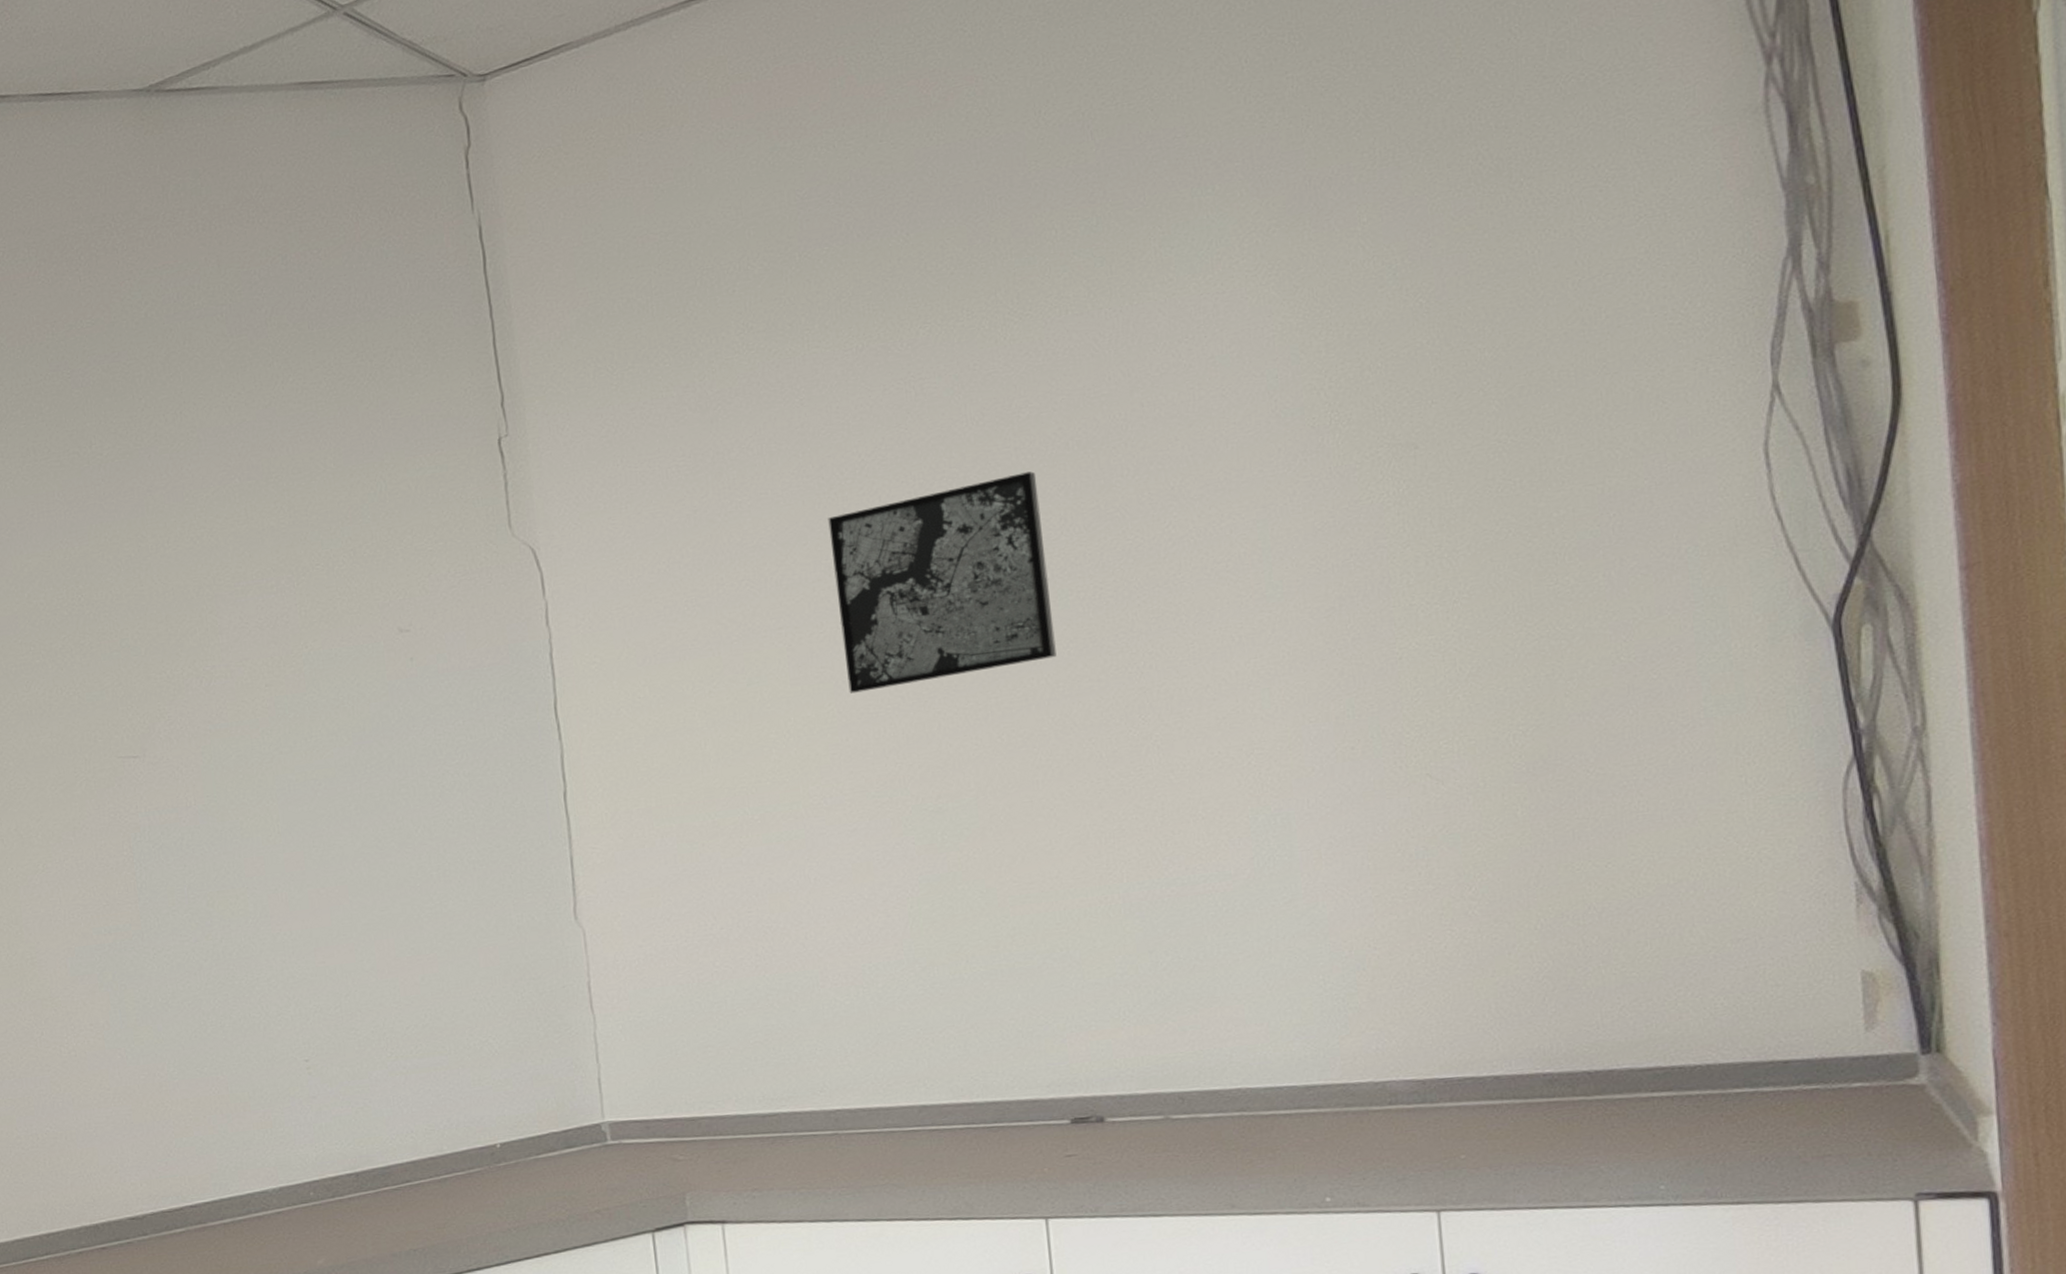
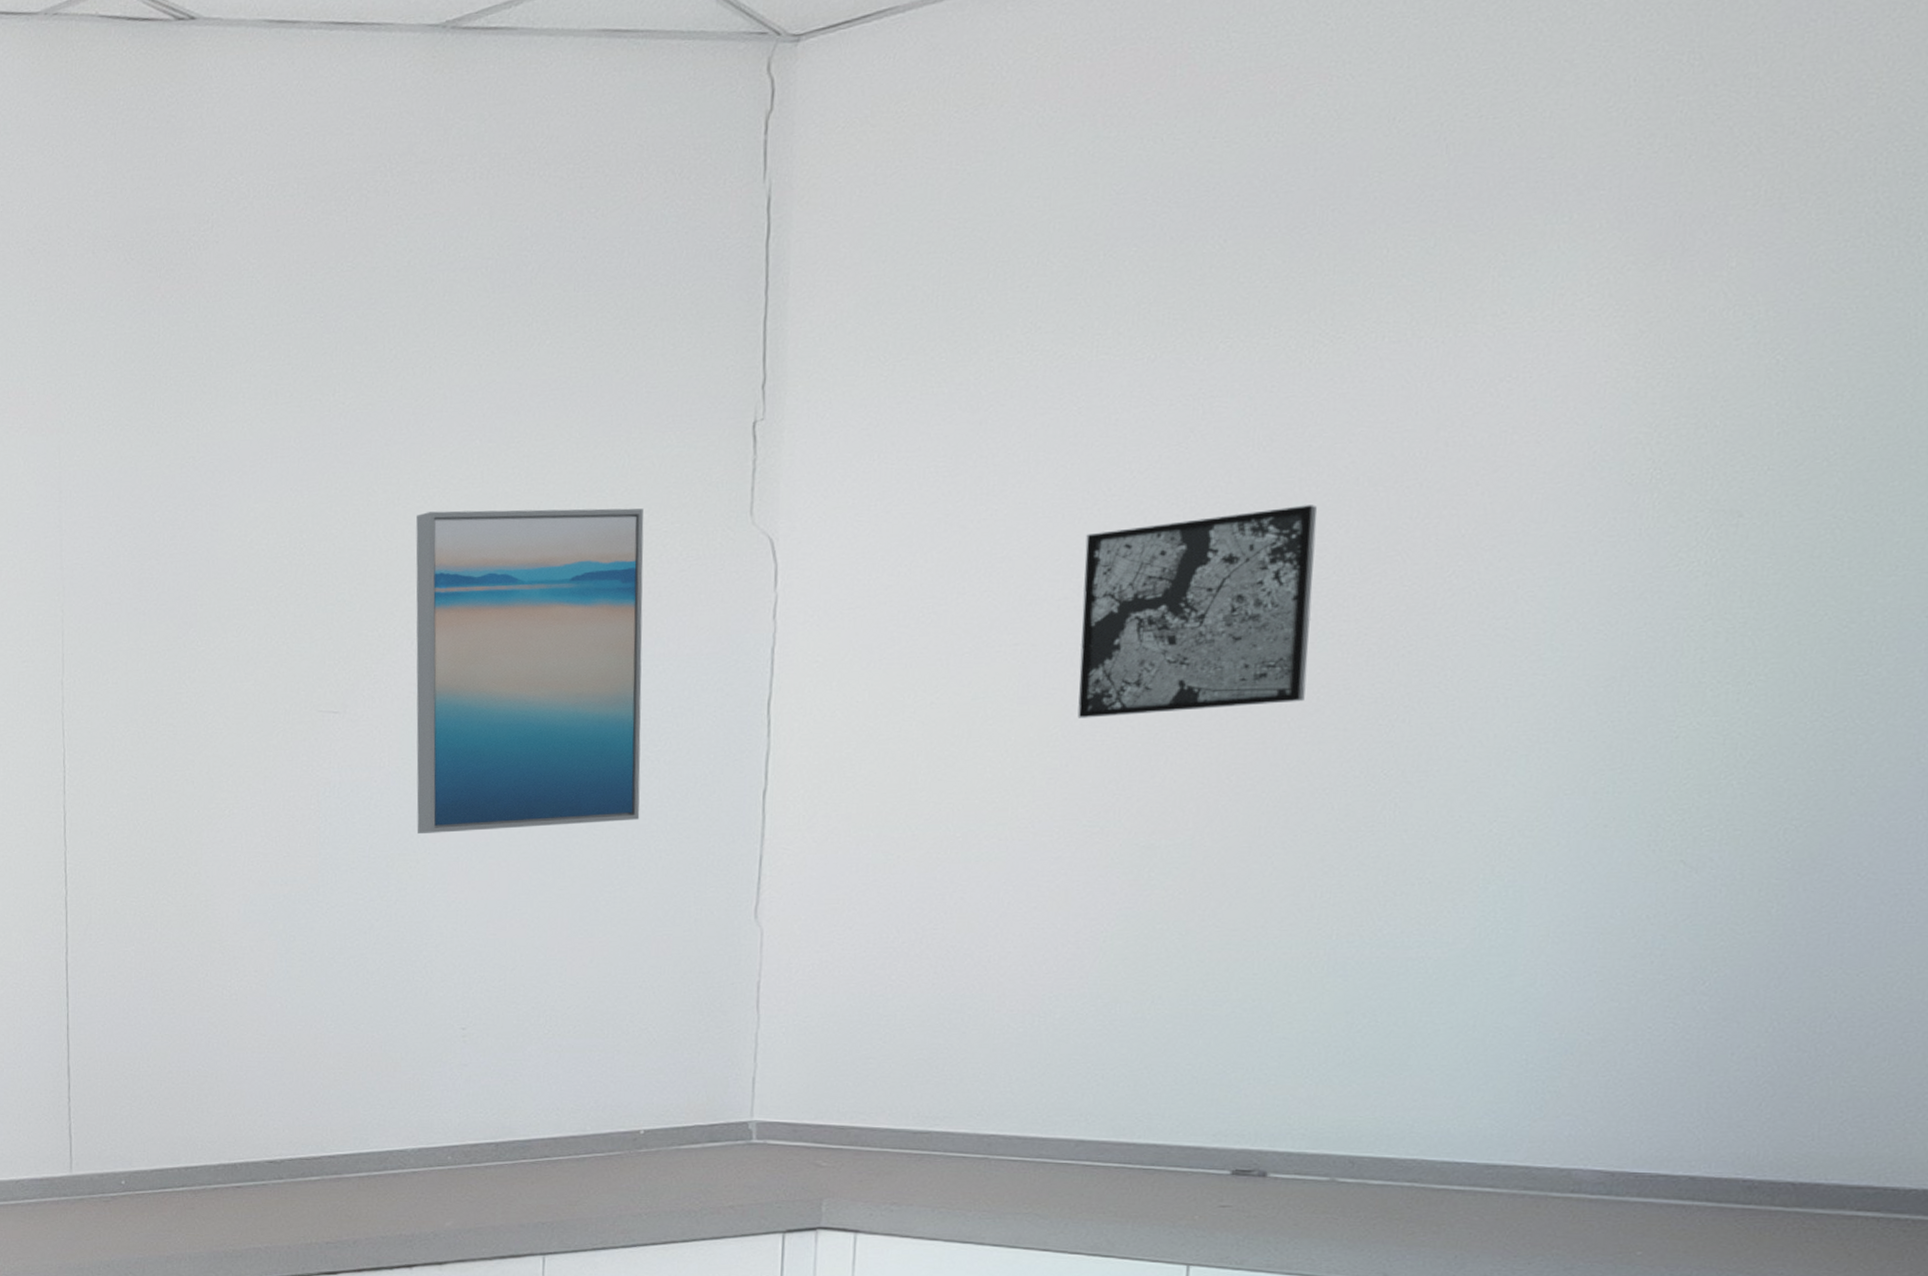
wall art: none [188,530,449,870] -> present [416,508,644,835]

